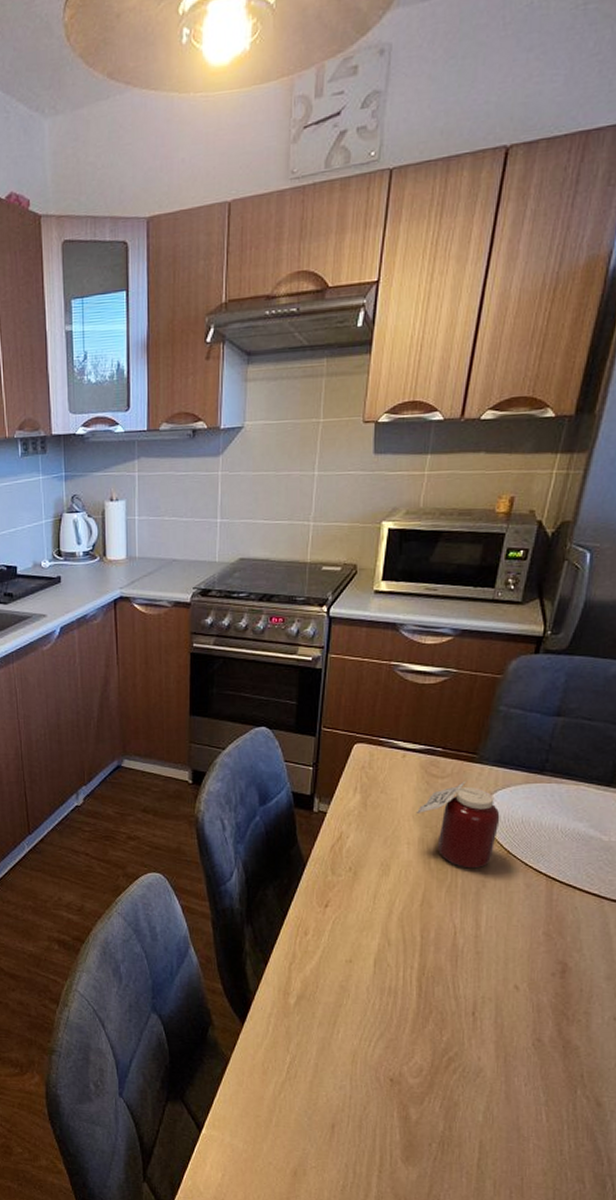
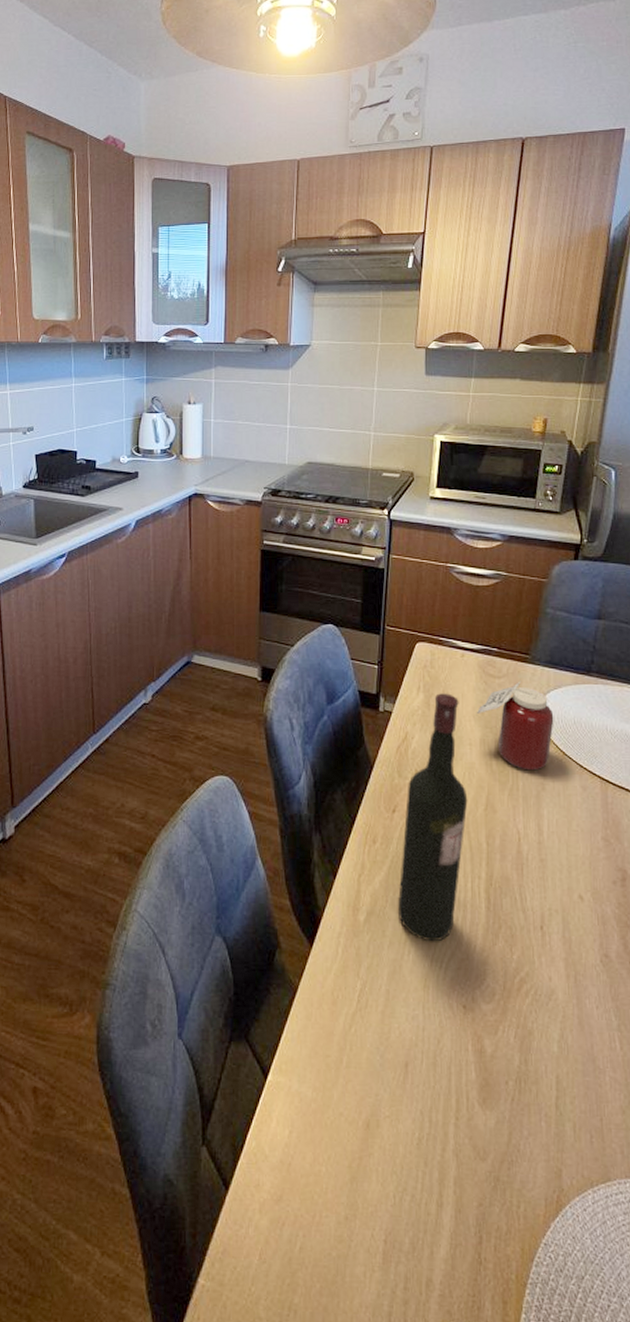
wine bottle: none [329,794,403,1024] -> present [398,693,468,942]

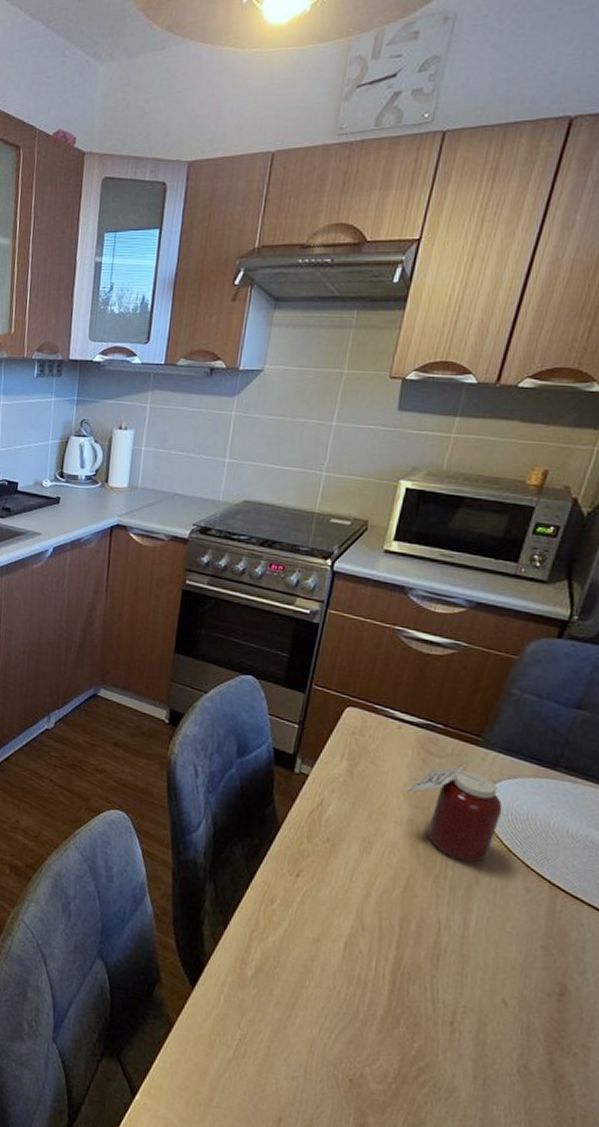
wine bottle: present [398,693,468,942] -> none [289,763,389,1012]

